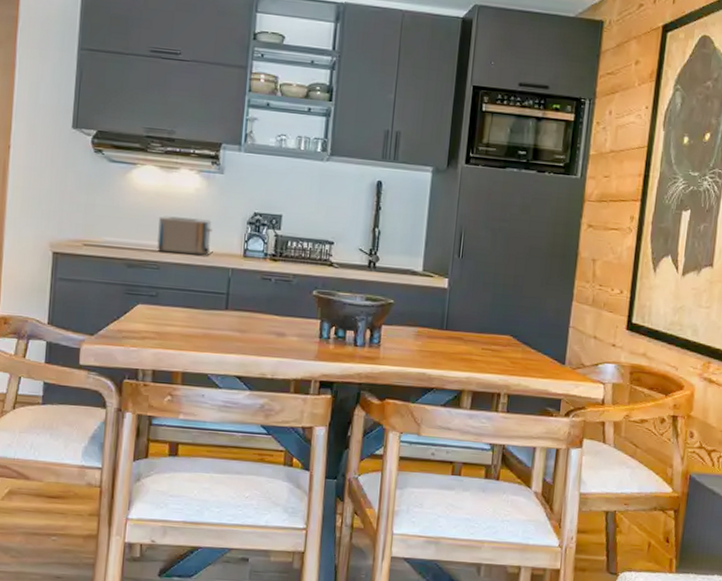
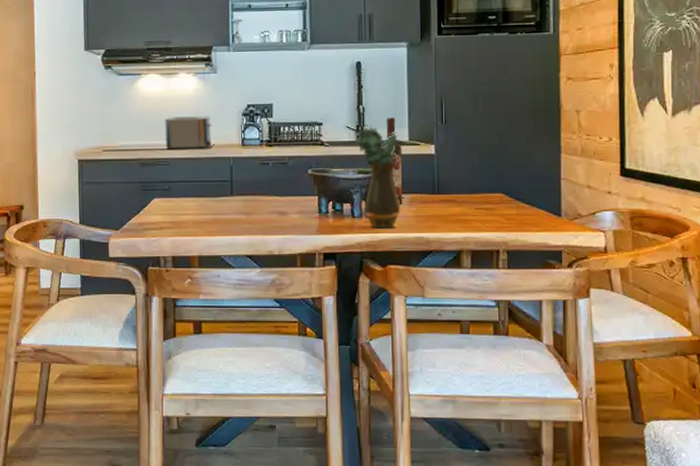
vase: none [367,244,411,362] -> present [354,121,401,229]
wine bottle: none [393,244,415,338] -> present [381,117,403,206]

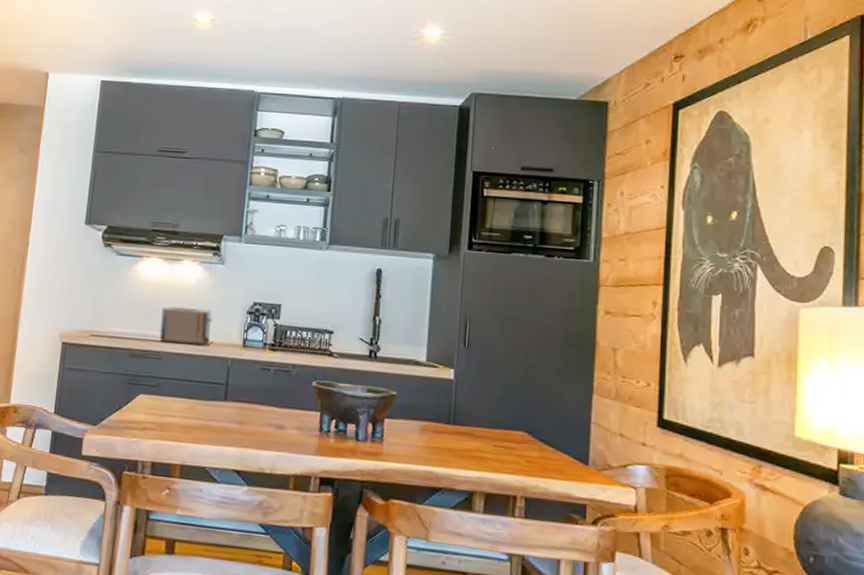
vase: present [354,121,401,229] -> none [368,333,414,458]
wine bottle: present [381,117,403,206] -> none [396,333,418,433]

